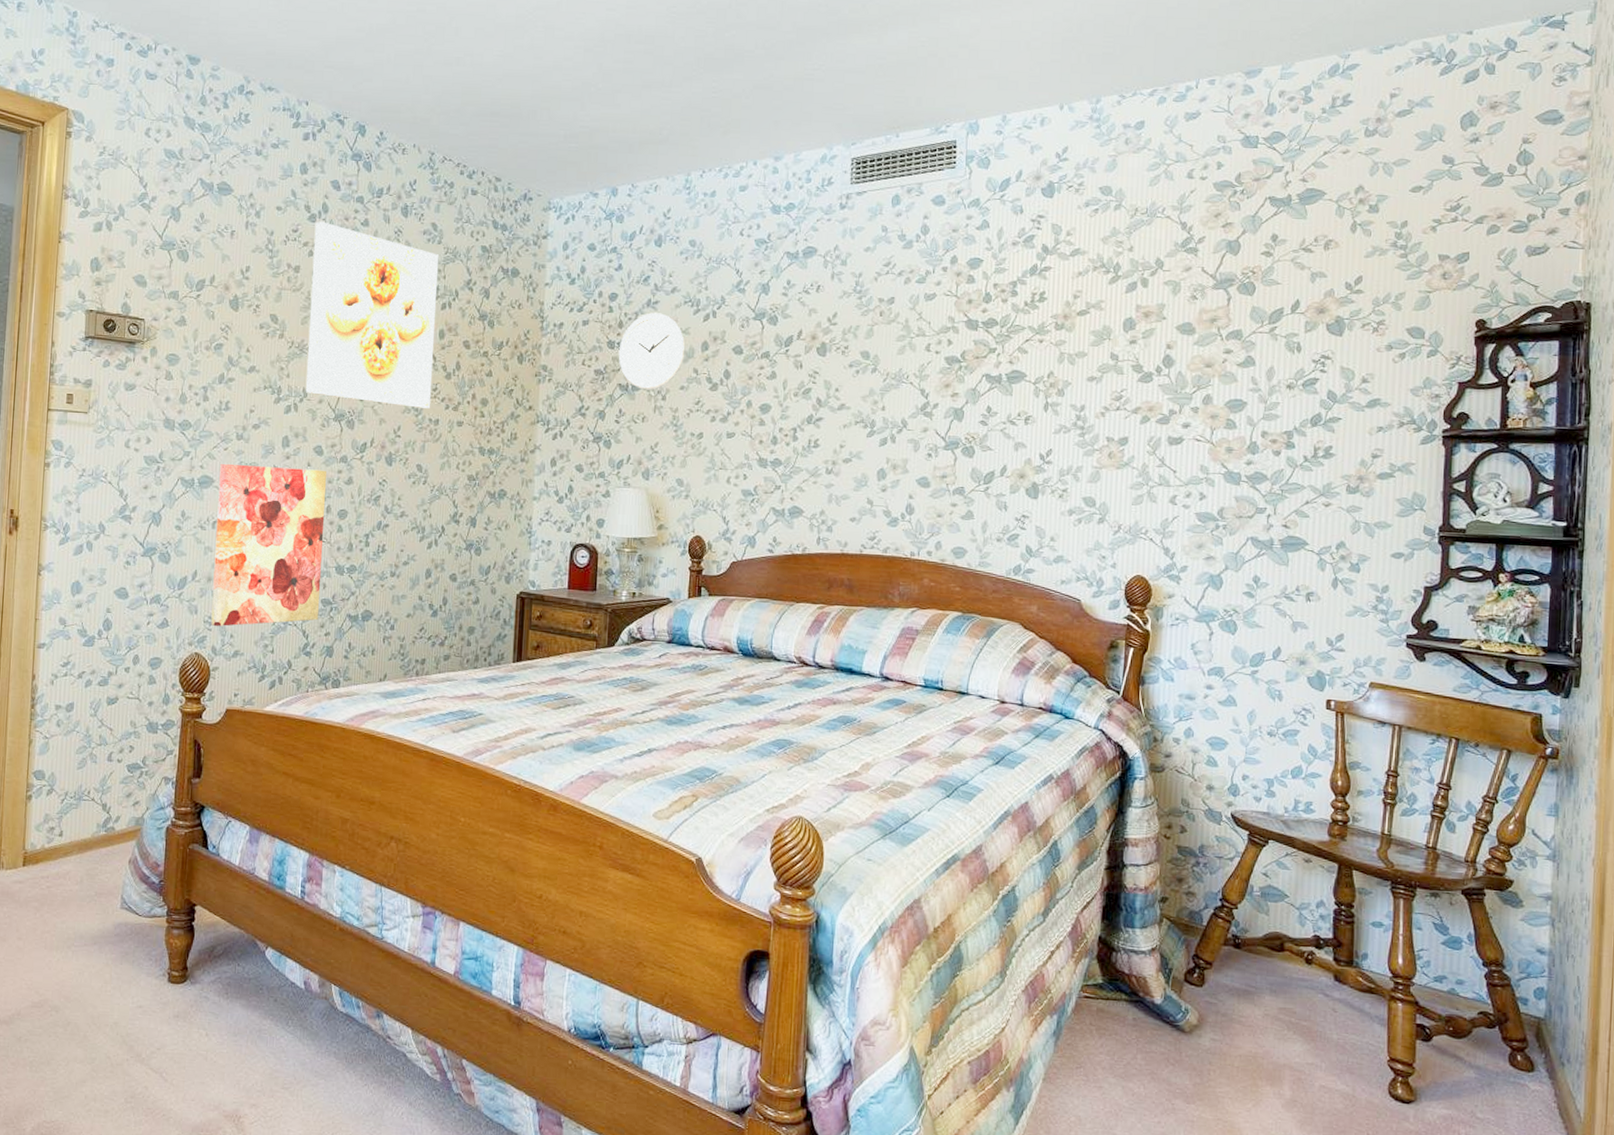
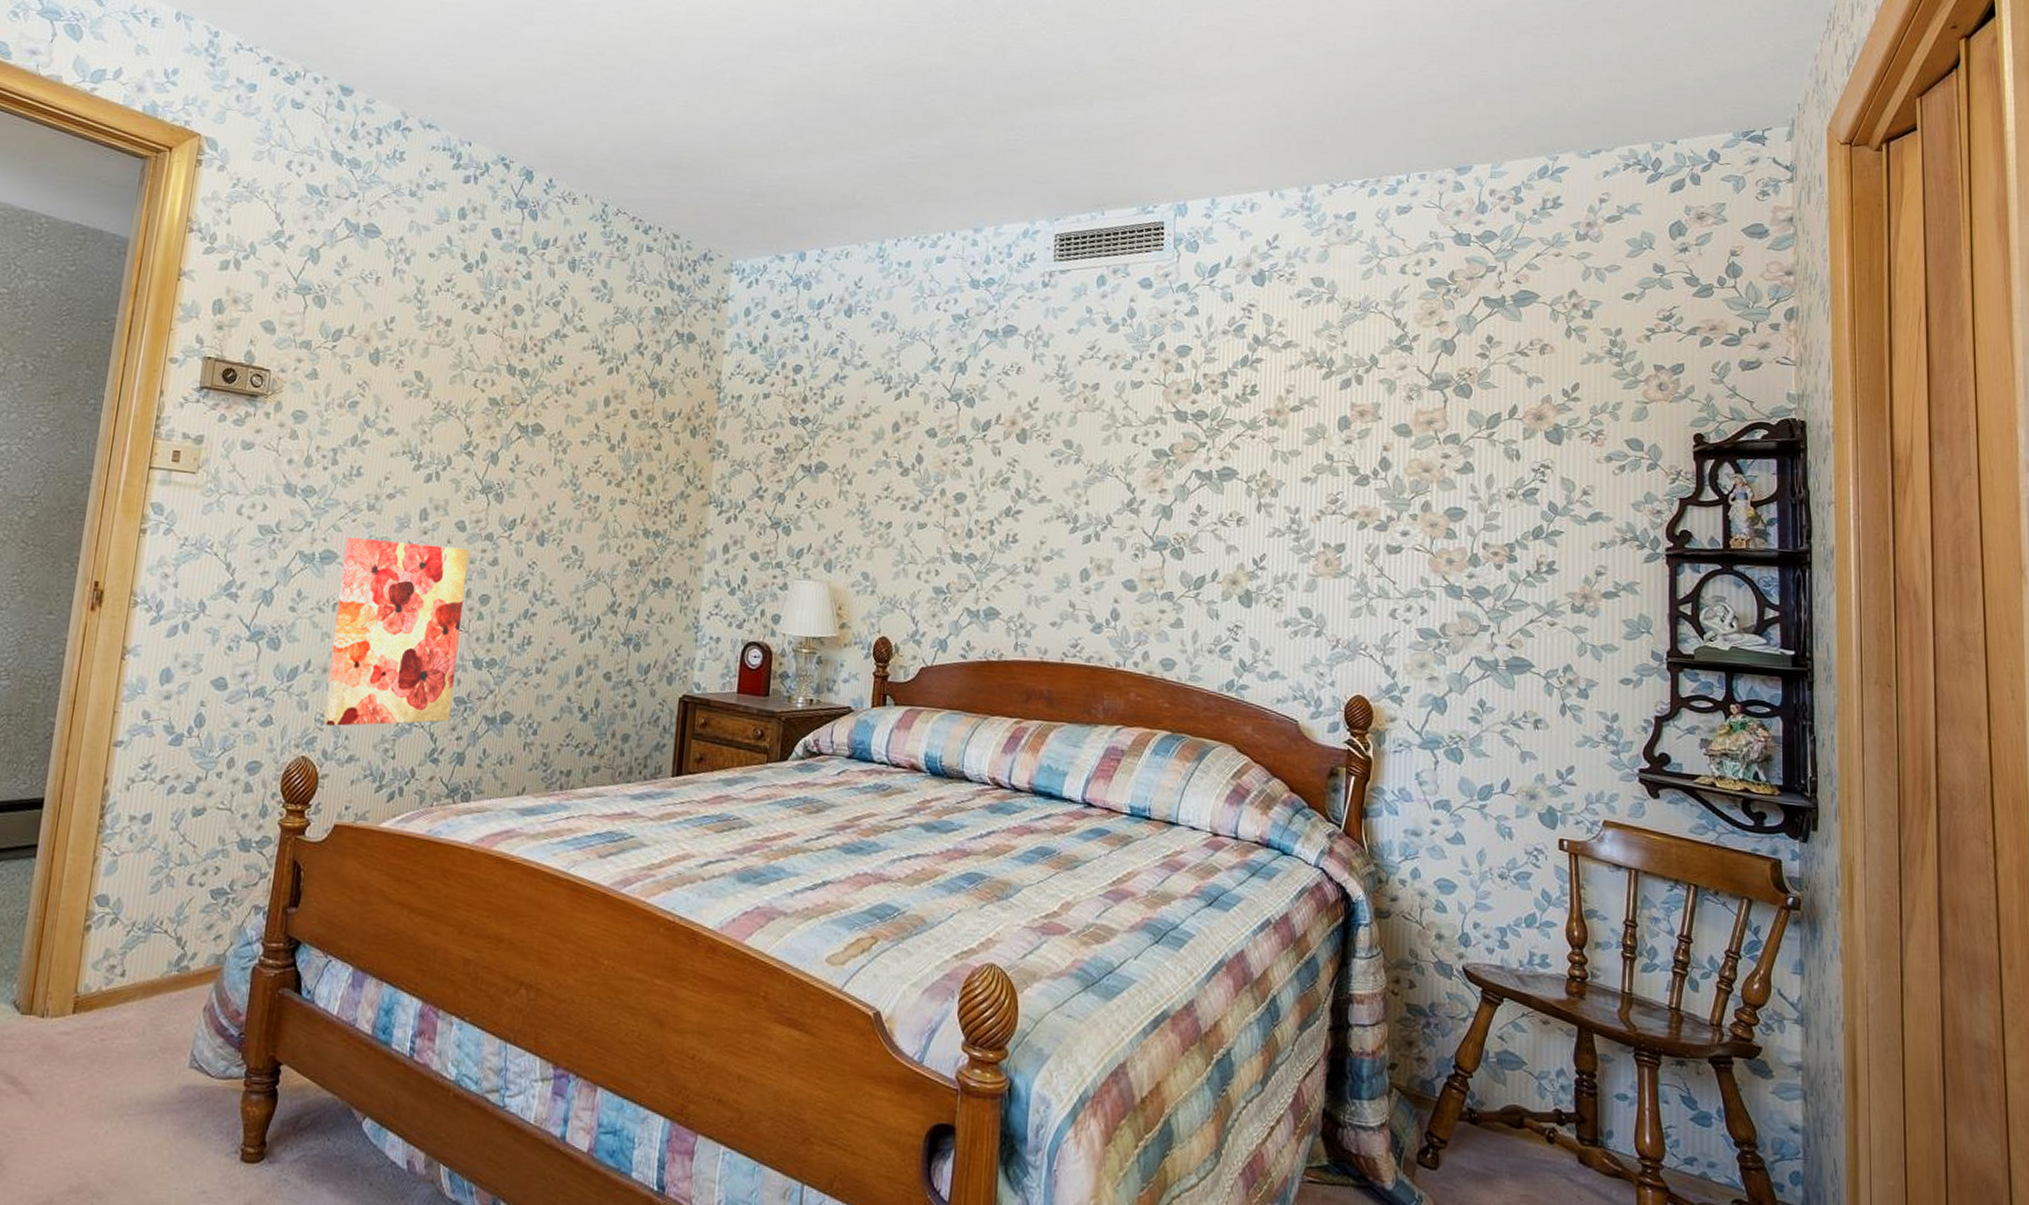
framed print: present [305,221,439,408] -> none [449,271,608,483]
wall clock: present [618,312,685,390] -> none [801,388,874,473]

